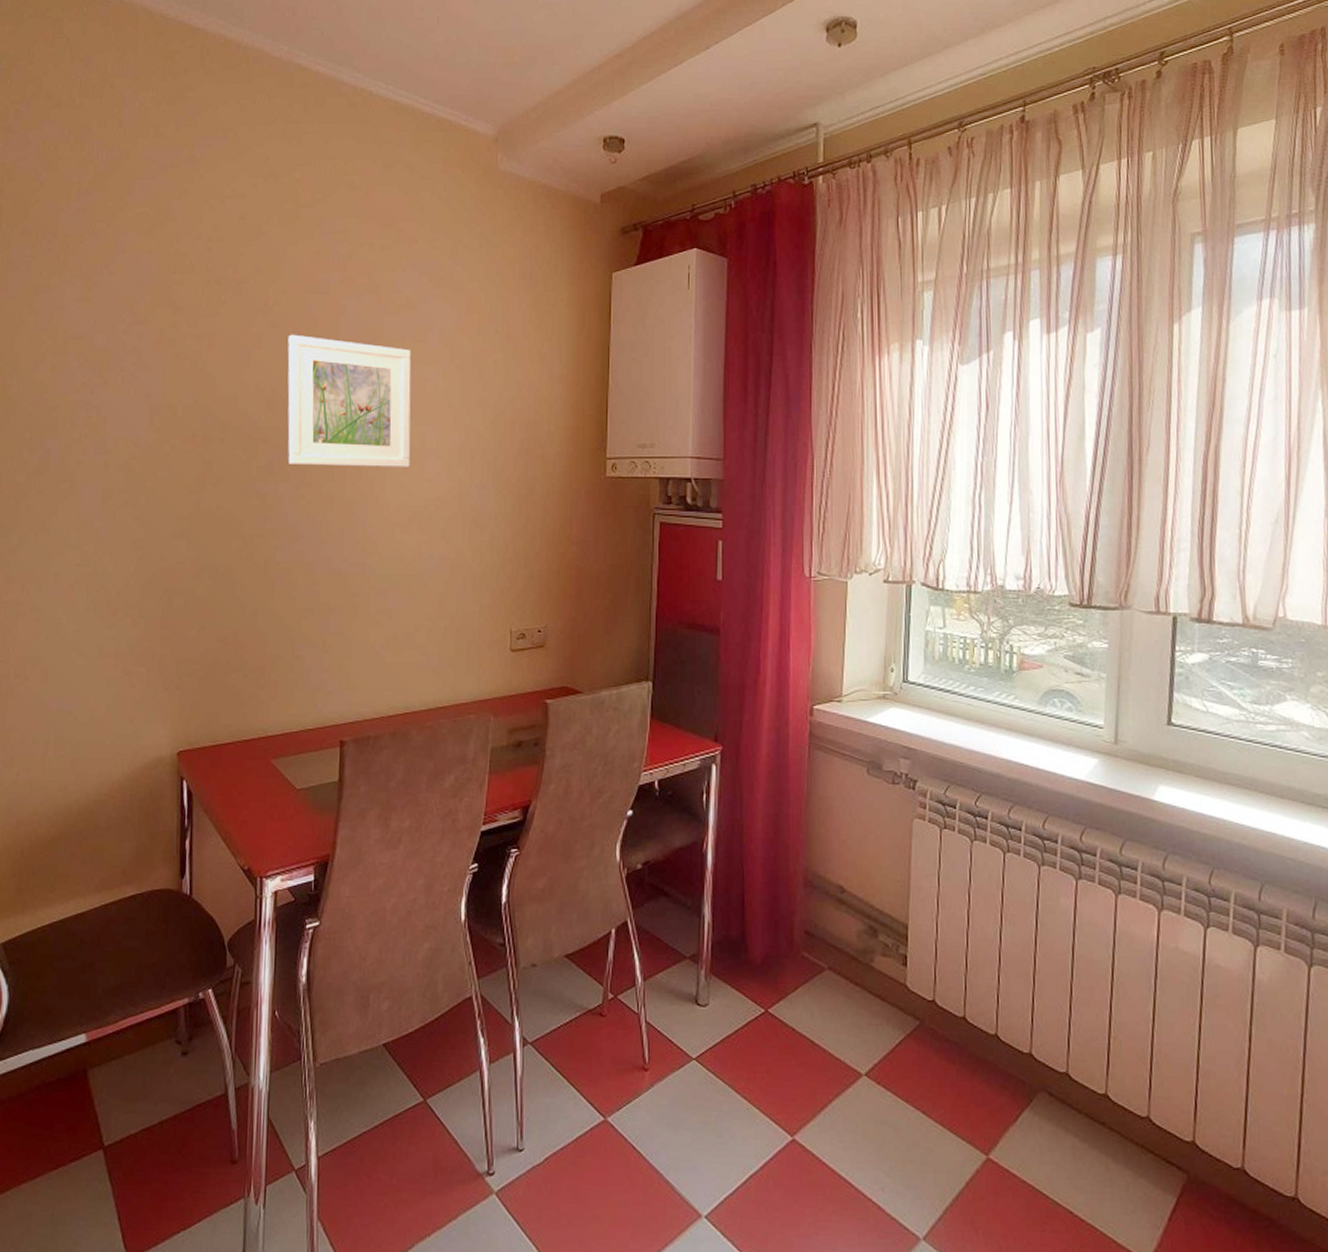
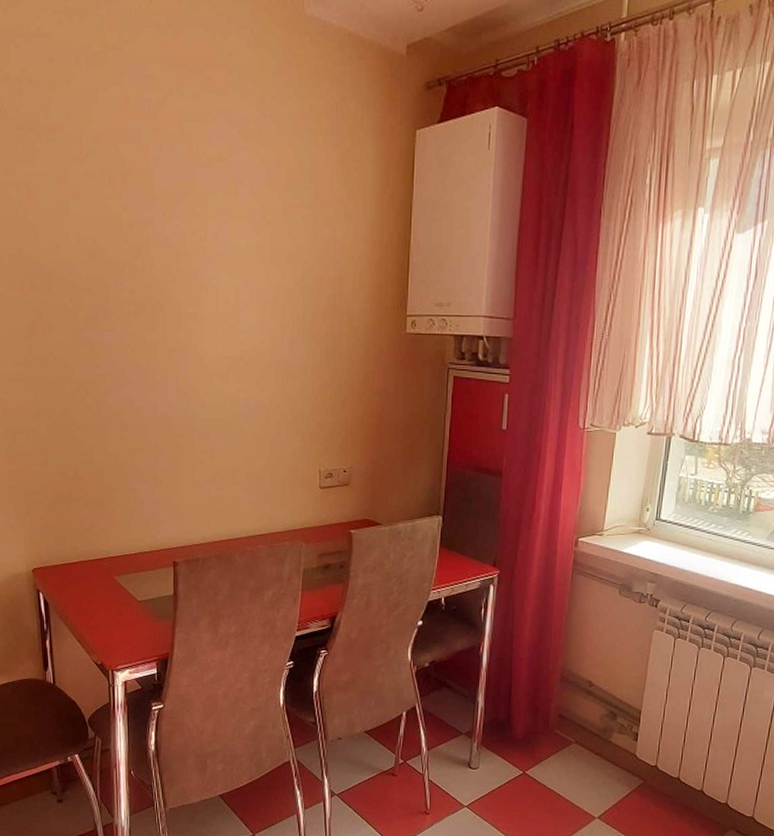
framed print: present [287,334,412,468] -> none [104,185,226,321]

